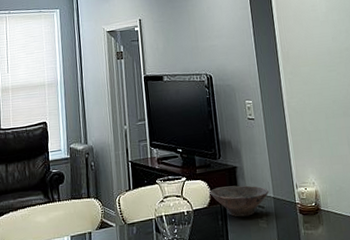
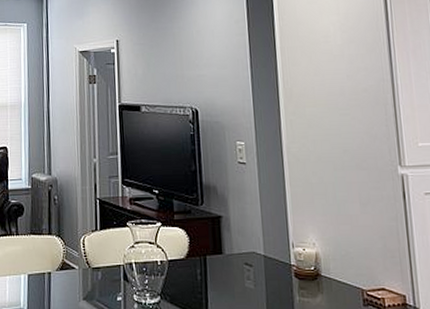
bowl: present [209,185,270,217] -> none [188,237,260,274]

